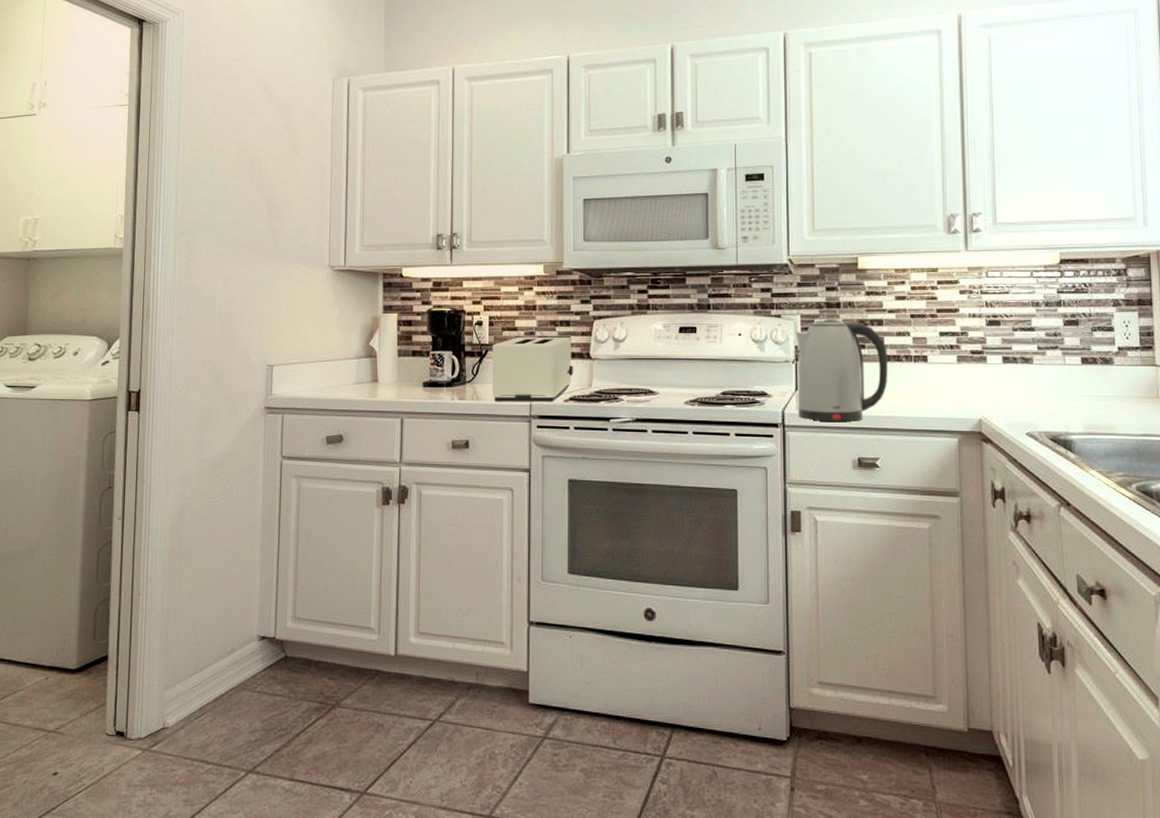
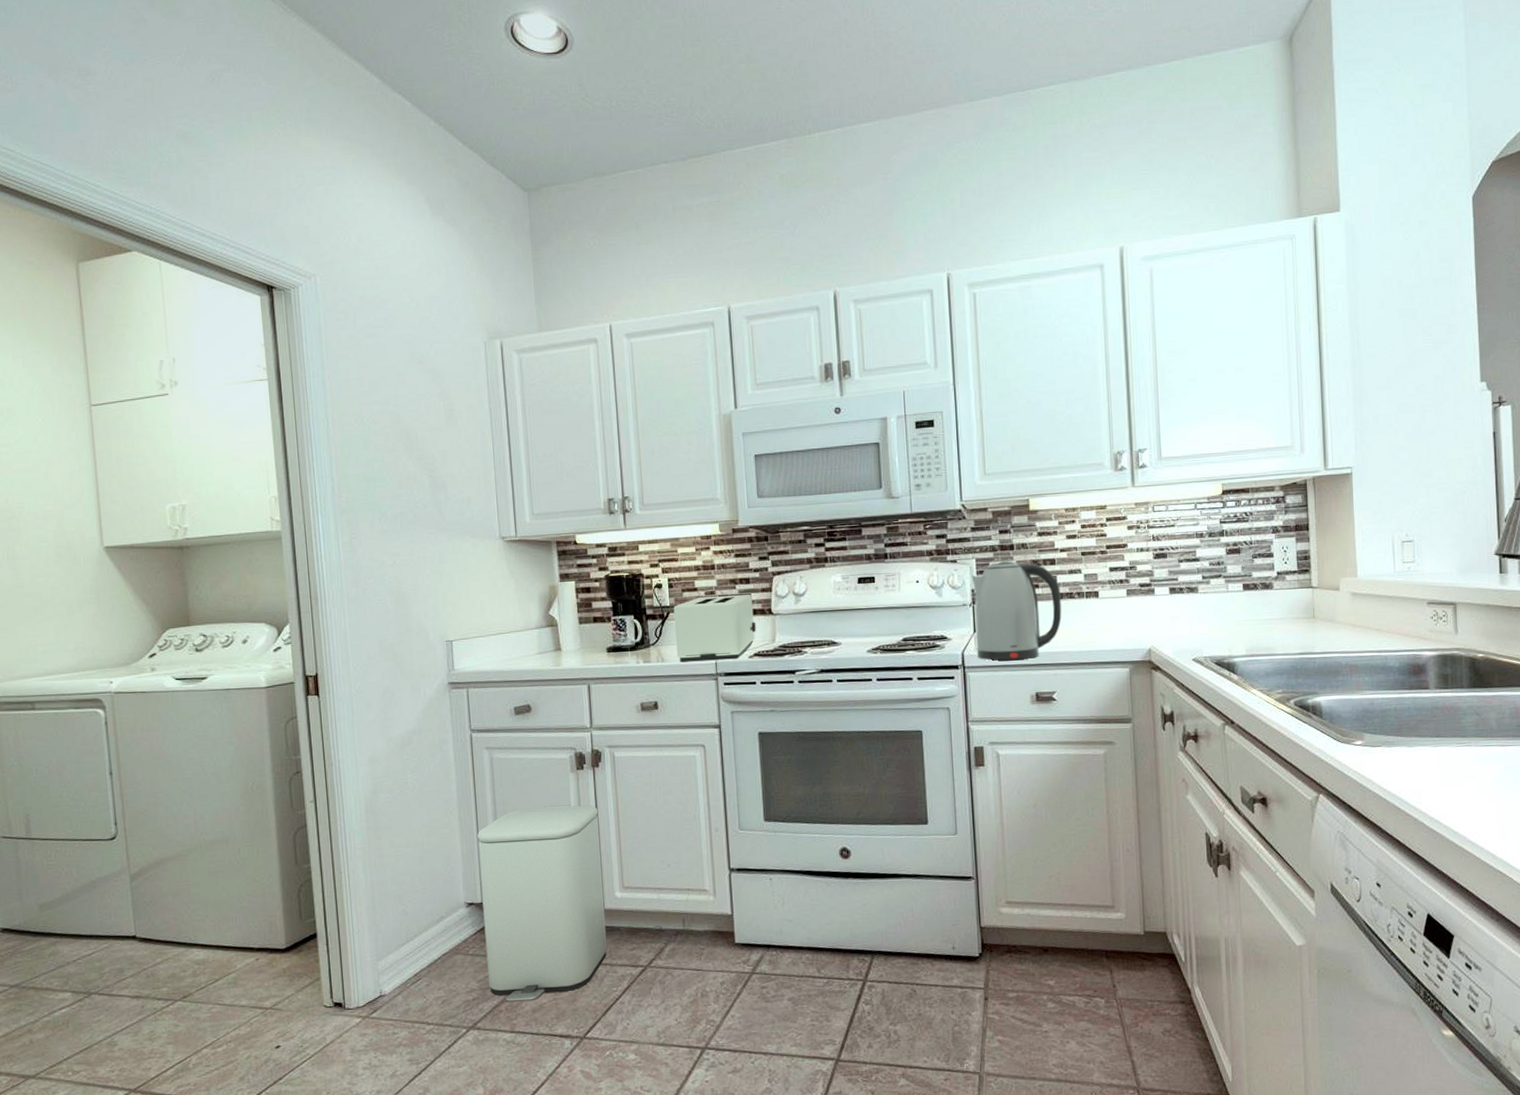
pedal bin: none [272,541,400,748] -> present [477,805,608,1003]

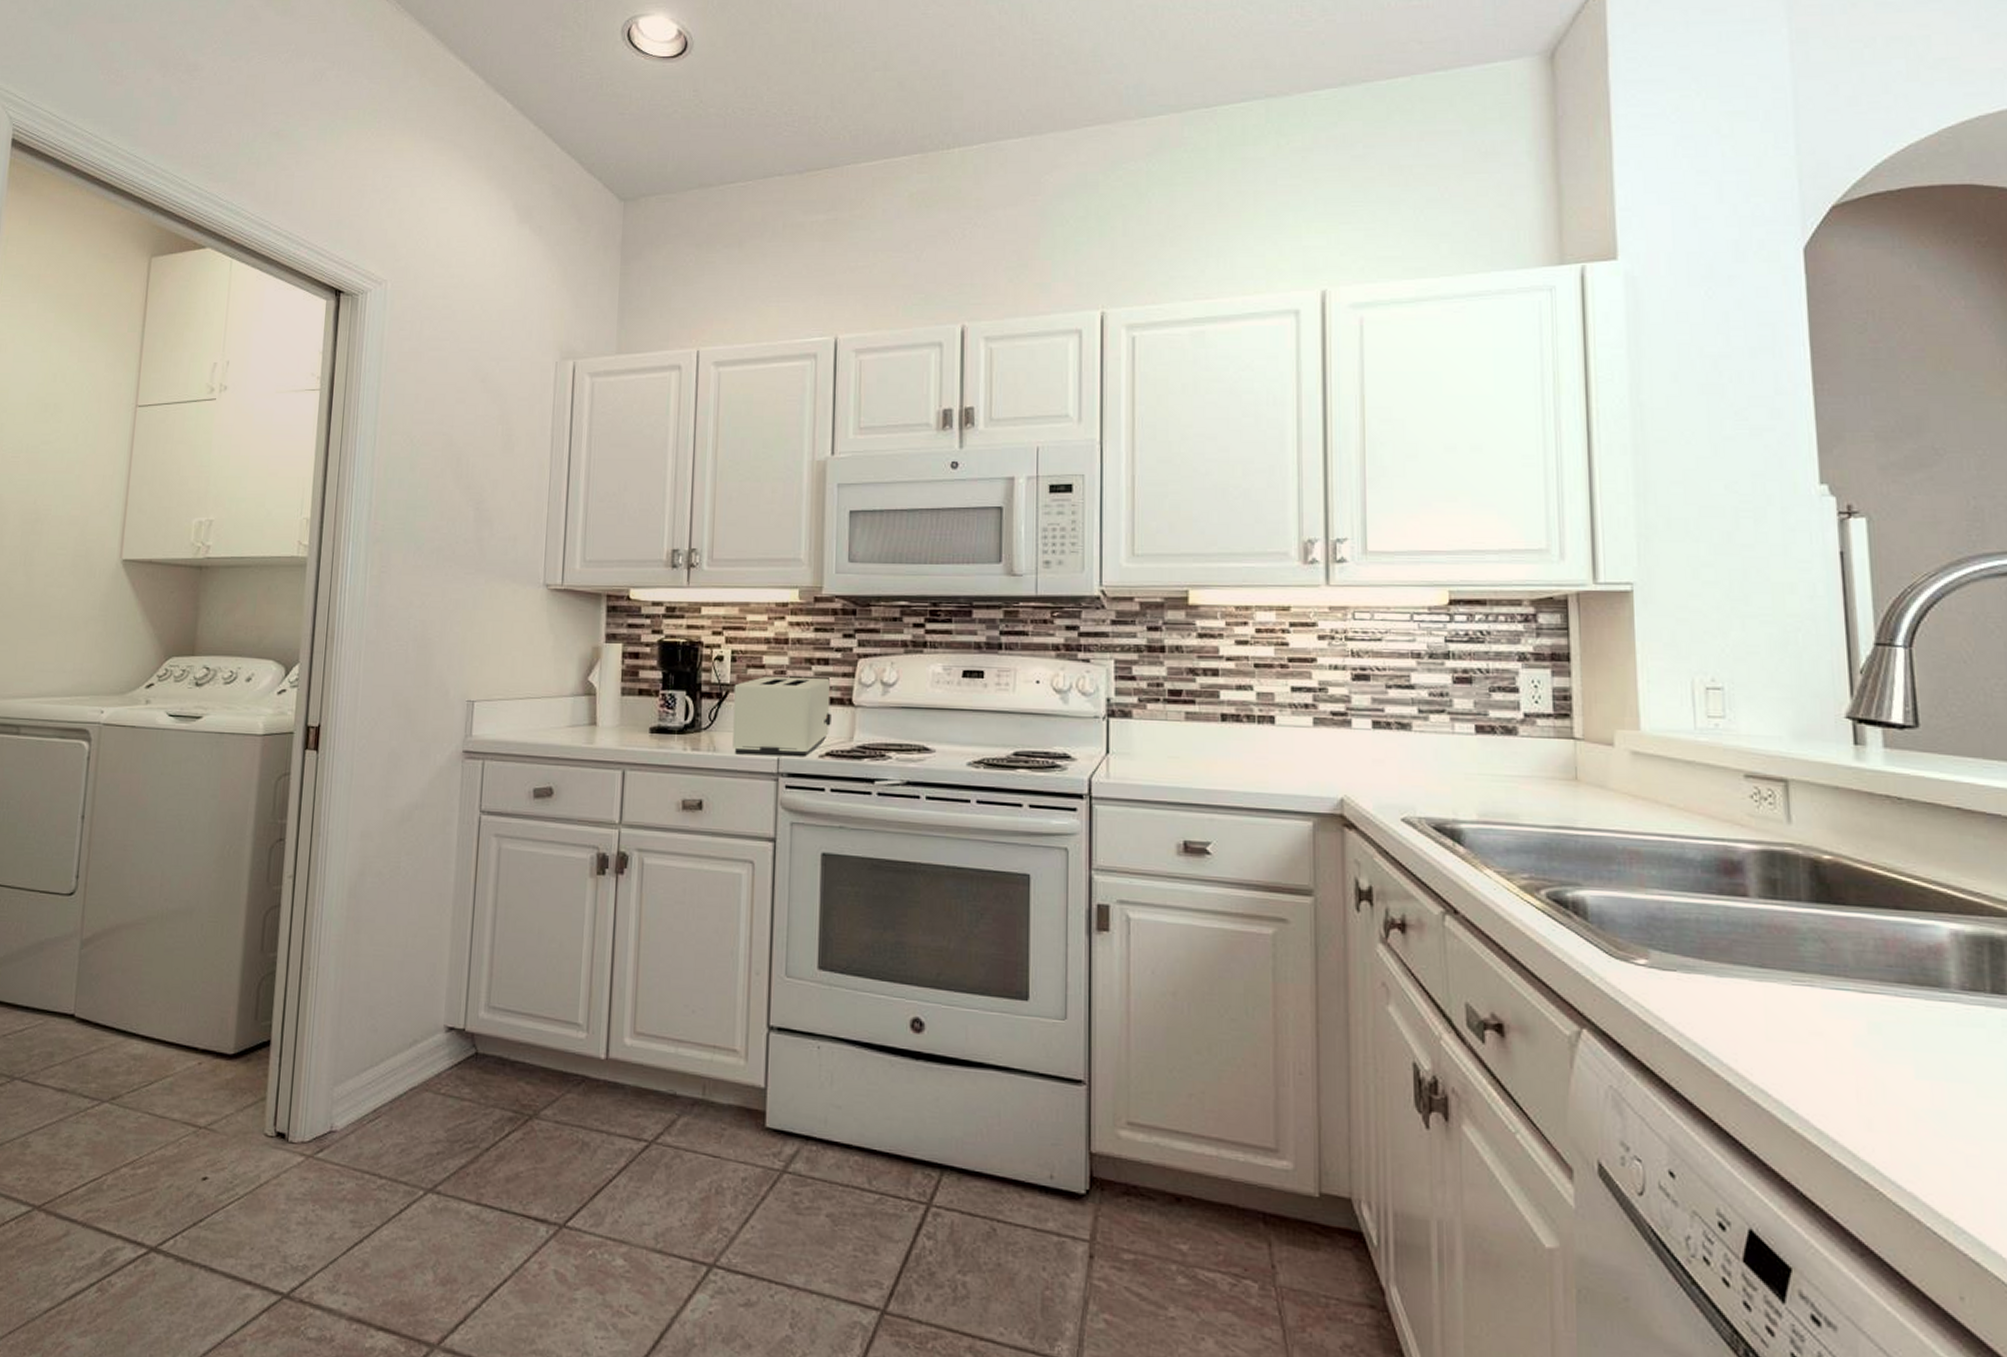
pedal bin: present [477,805,608,1003] -> none [458,915,616,1167]
kettle: present [971,561,1062,661] -> none [1107,666,1224,795]

